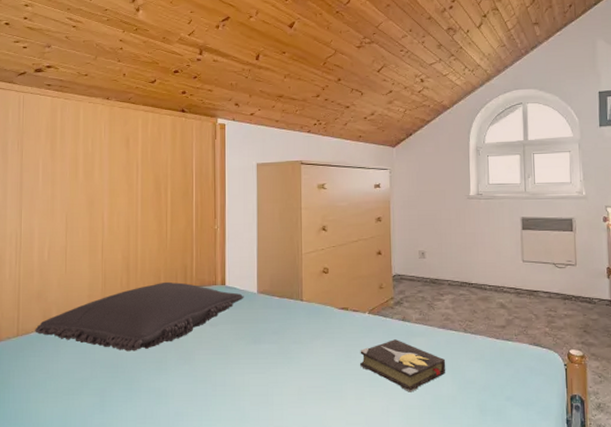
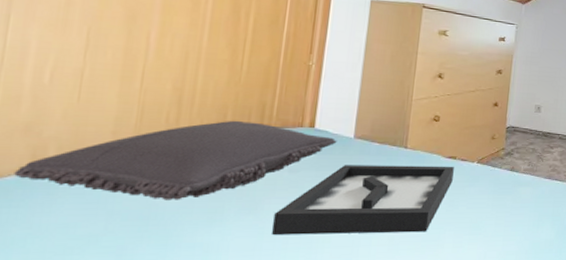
decorative tray: none [203,317,348,383] -> present [272,165,454,235]
hardback book: present [360,339,446,392] -> none [462,189,548,239]

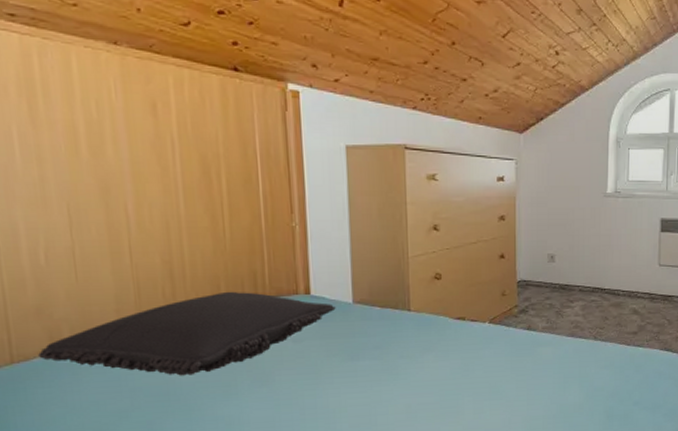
decorative tray: present [272,165,454,235] -> none [287,327,465,406]

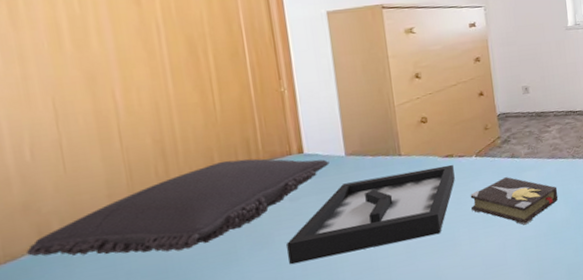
decorative tray: none [287,327,465,406] -> present [287,164,455,264]
hardback book: none [479,350,574,403] -> present [470,177,558,225]

